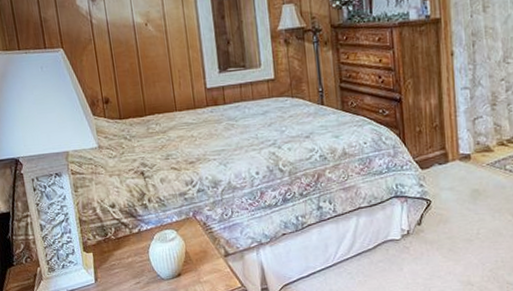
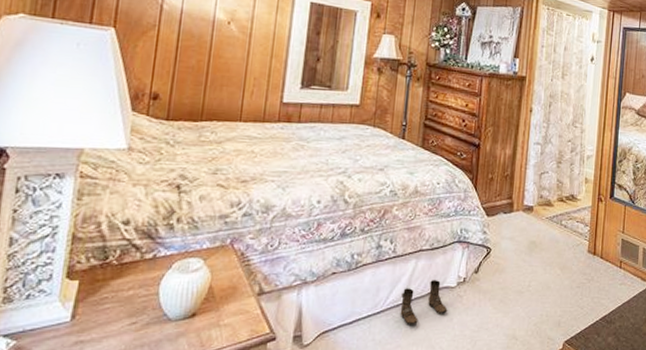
boots: none [349,234,396,276] -> present [400,280,448,325]

